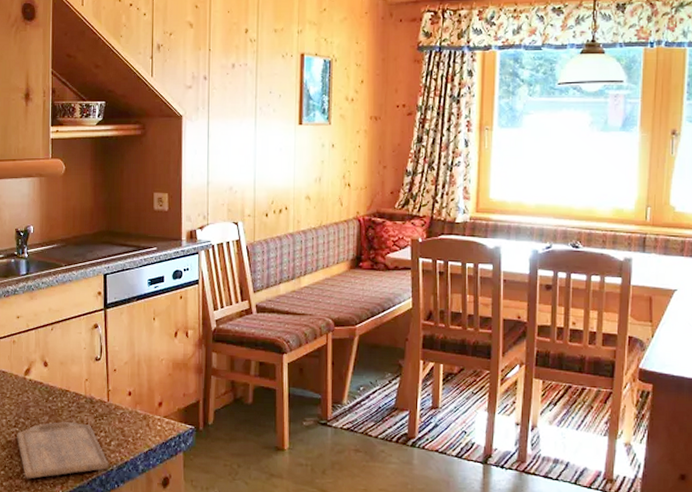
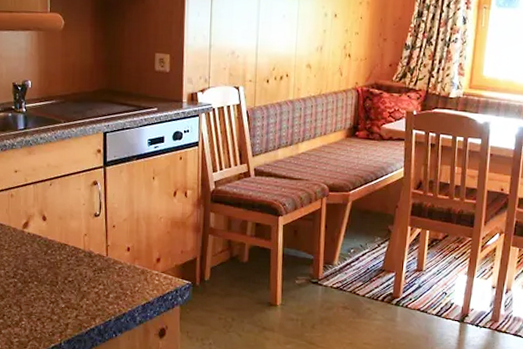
cutting board: present [16,421,109,479] -> none [15,274,107,328]

